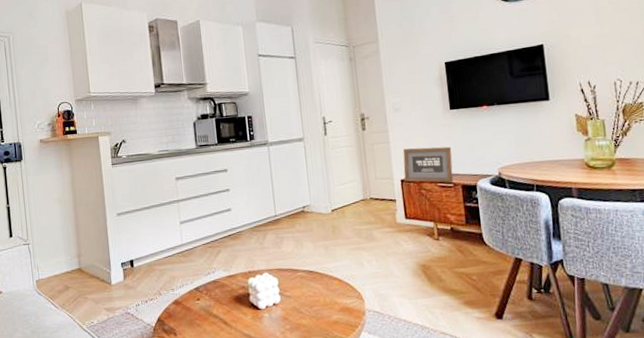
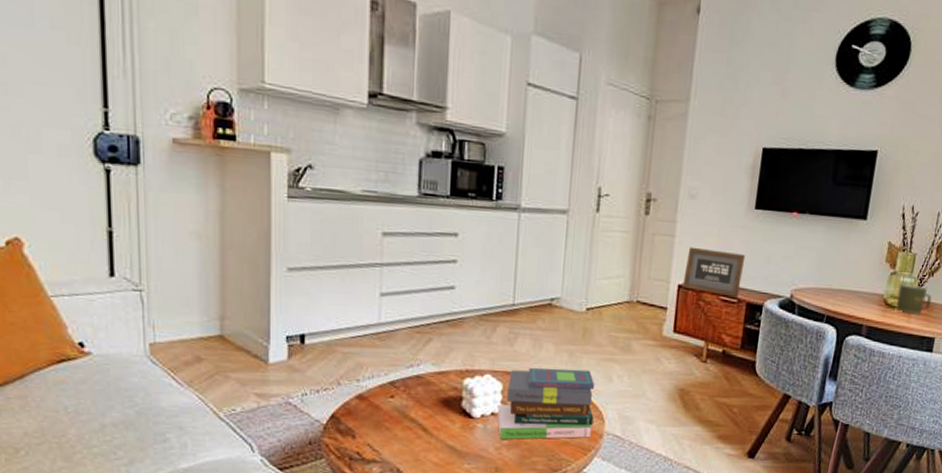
books: none [277,259,355,324] -> present [497,368,595,440]
mug: none [596,145,632,172] -> present [896,283,932,315]

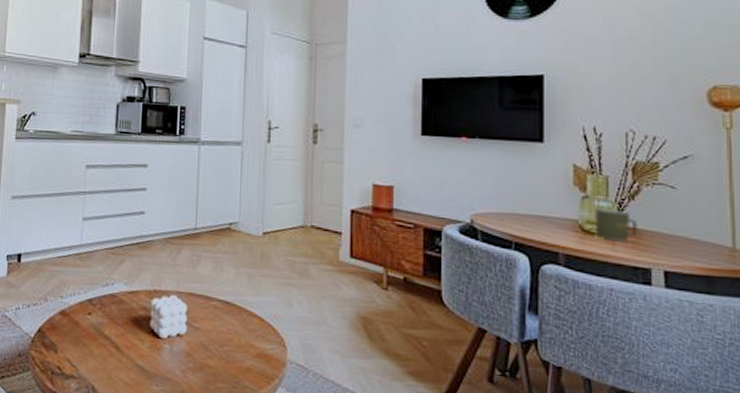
books: present [497,368,595,440] -> none [182,290,276,366]
picture frame: present [682,247,746,298] -> none [355,173,417,223]

